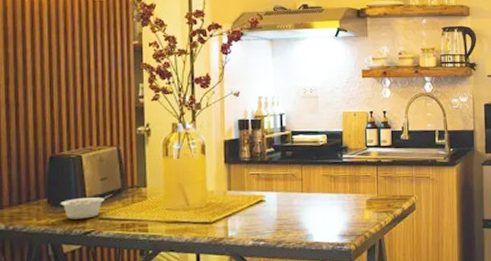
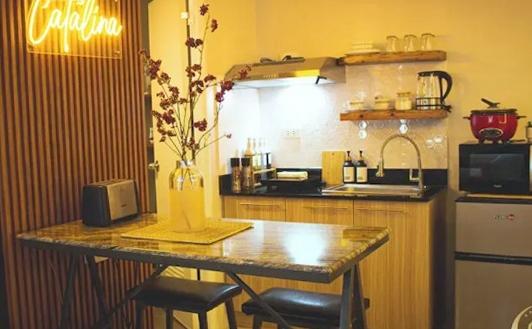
legume: present [60,194,112,220] -> none [92,218,131,237]

